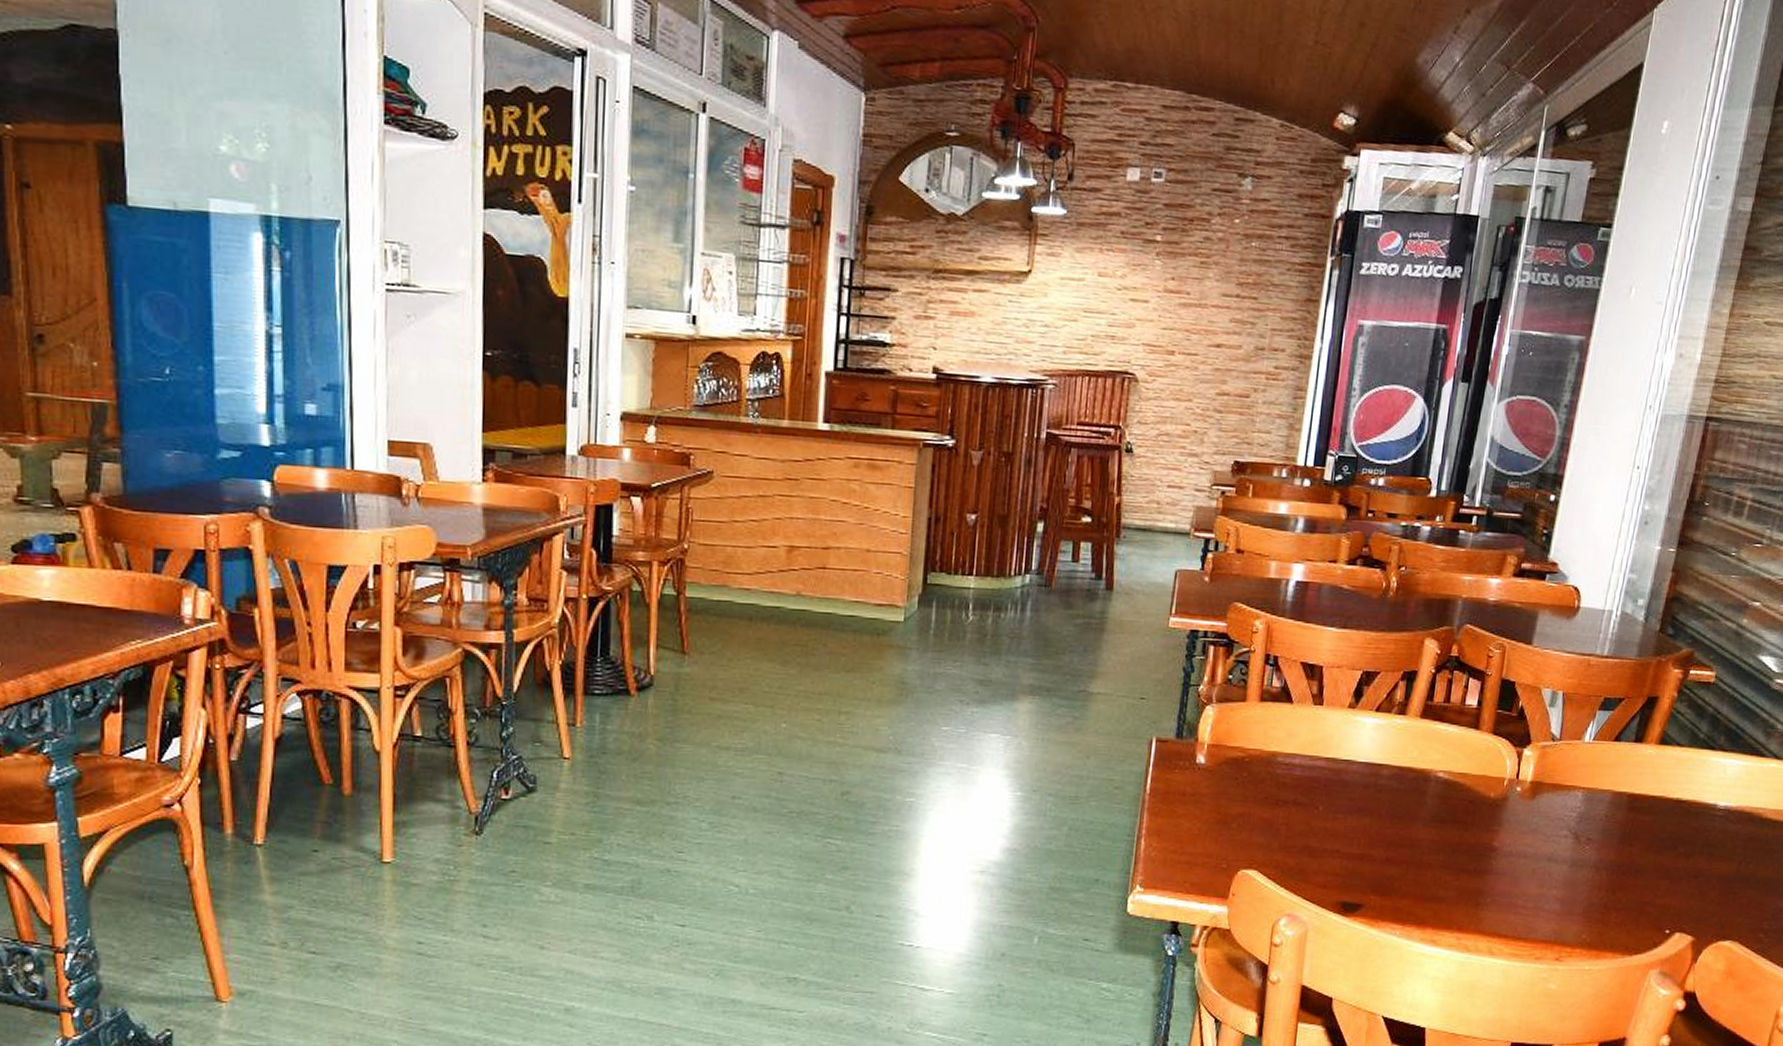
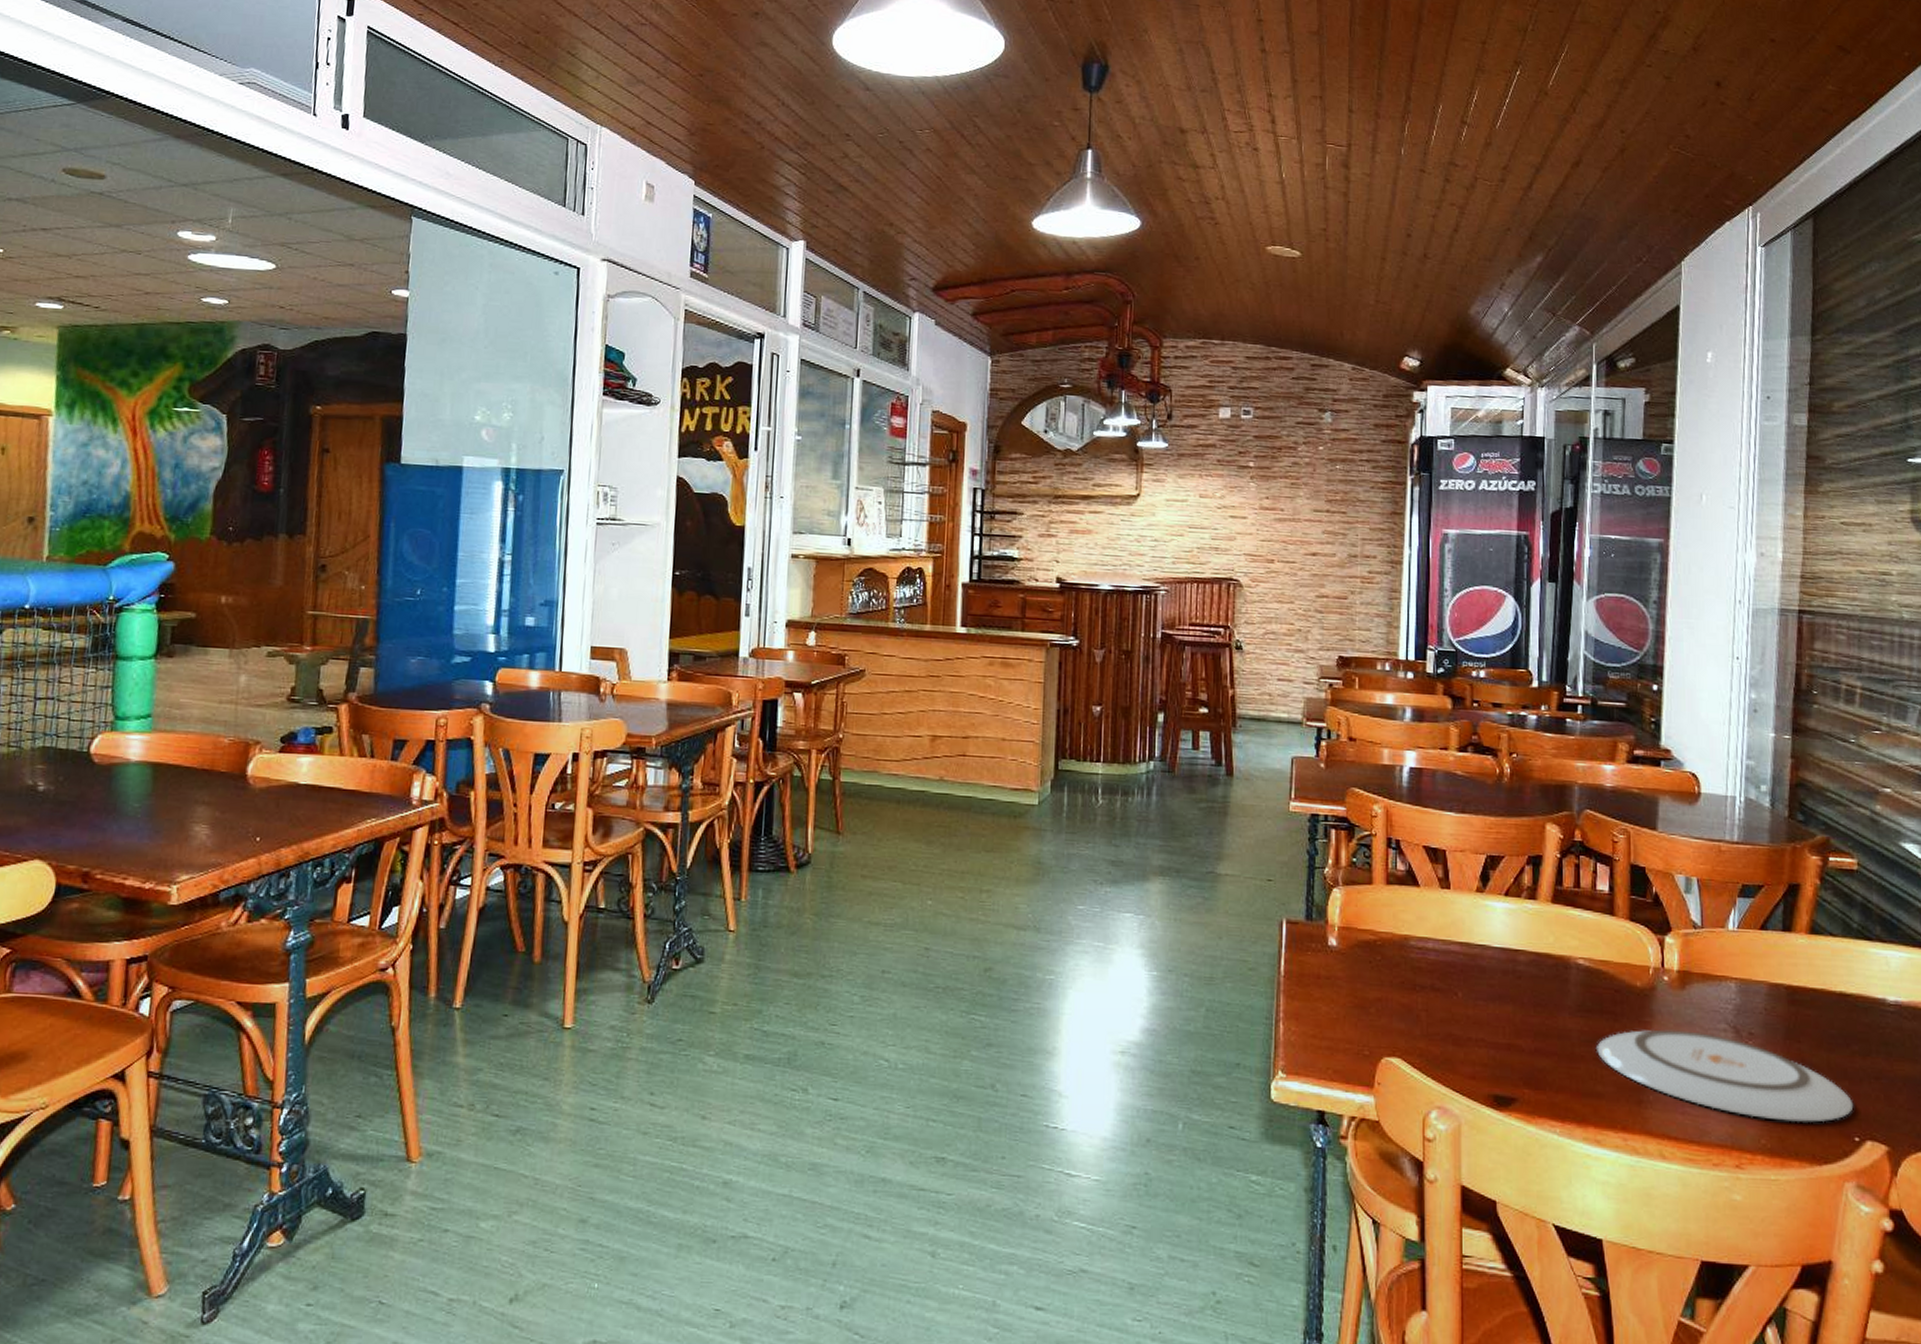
plate: none [1443,837,1670,918] -> present [1595,1029,1854,1123]

